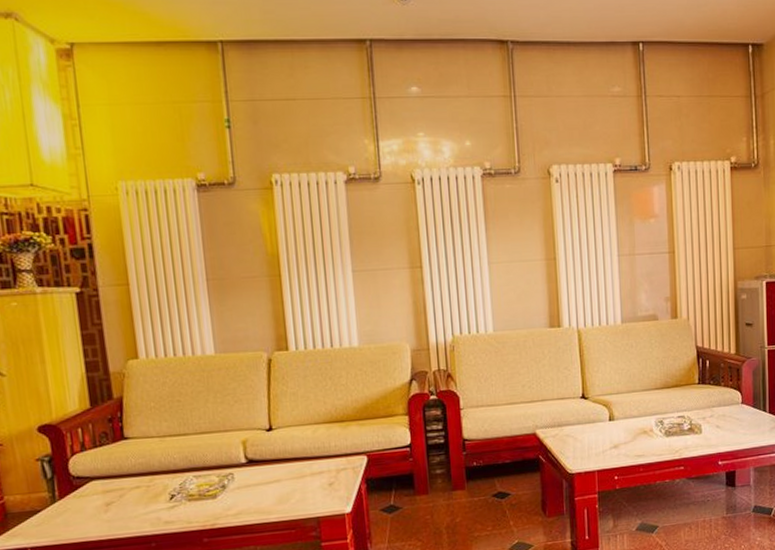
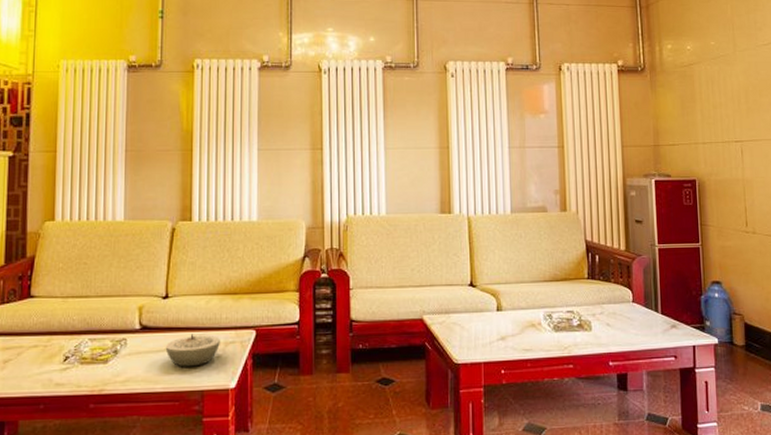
ashtray: none [275,463,332,497] -> present [165,334,220,367]

